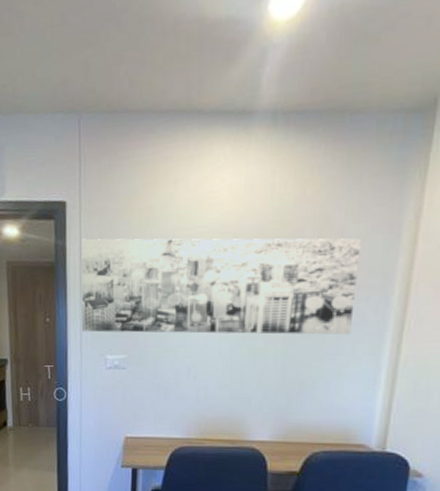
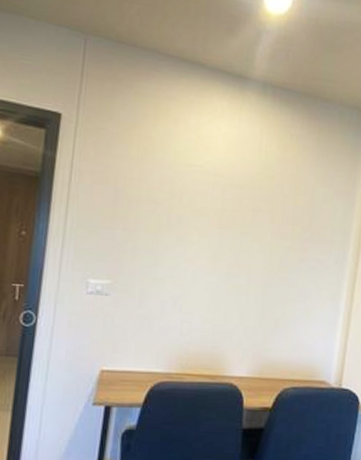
wall art: present [81,238,361,335] -> none [64,154,327,281]

